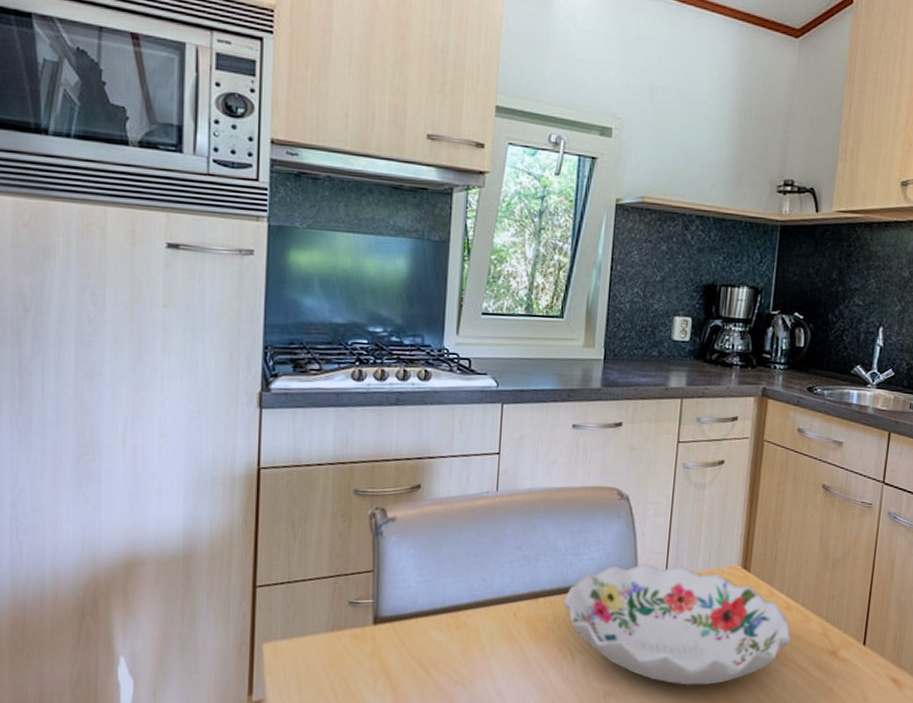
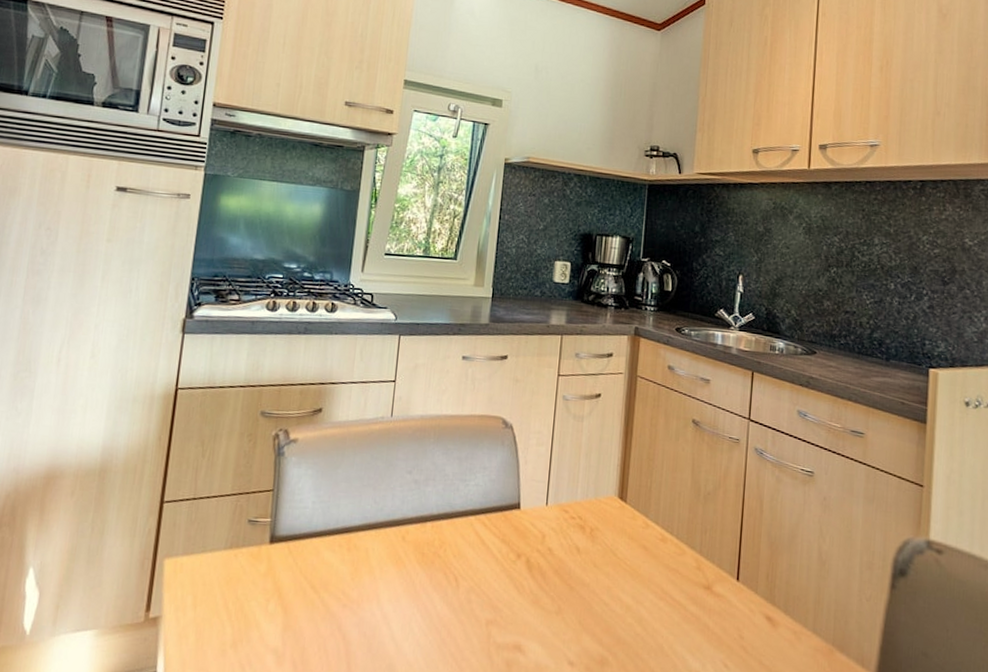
decorative bowl: present [564,563,791,686] -> none [450,490,667,617]

